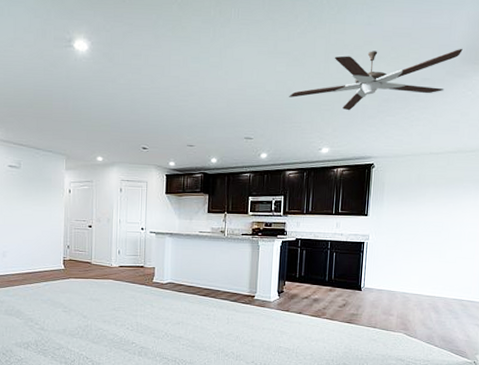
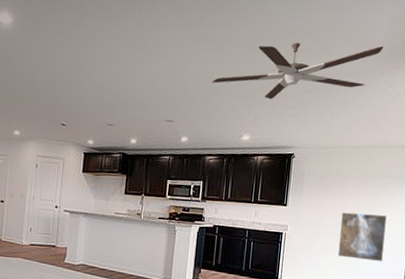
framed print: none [419,219,468,266] -> present [338,212,387,262]

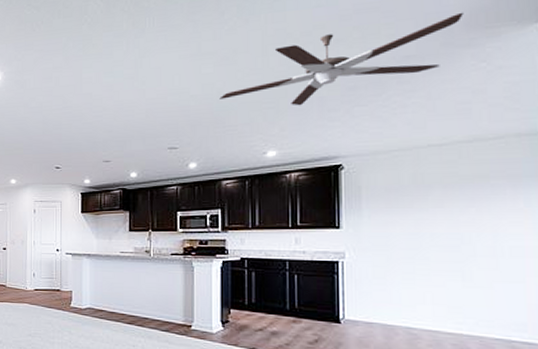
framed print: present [338,212,387,262] -> none [428,228,510,293]

